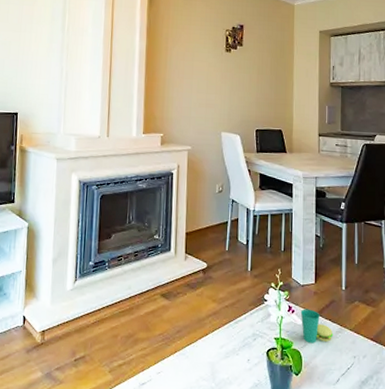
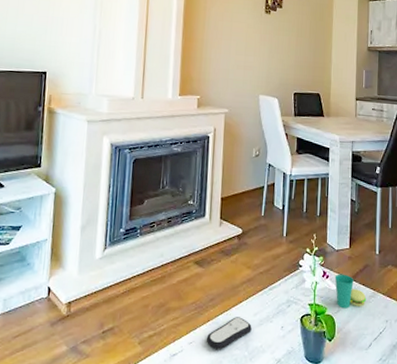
remote control: none [173,349,218,381] -> present [206,317,252,350]

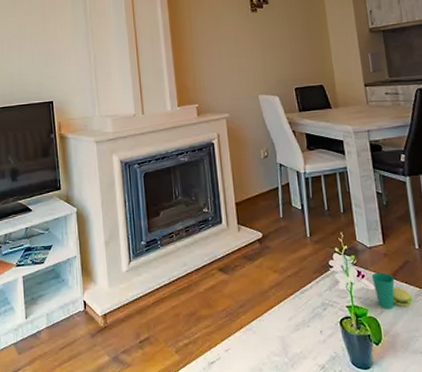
remote control: present [206,317,252,350] -> none [242,322,288,357]

